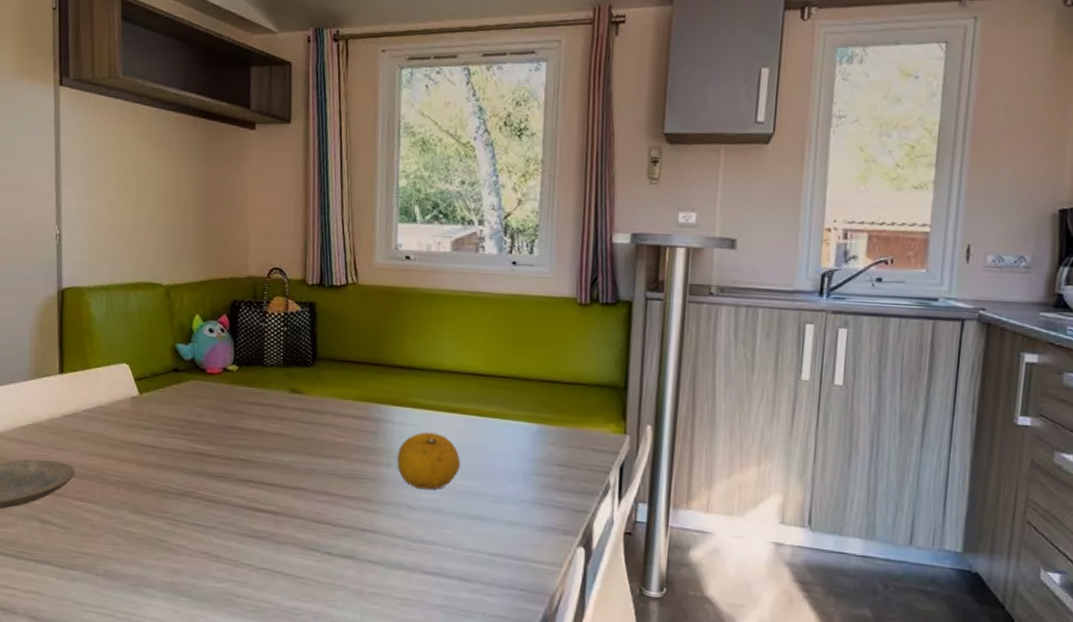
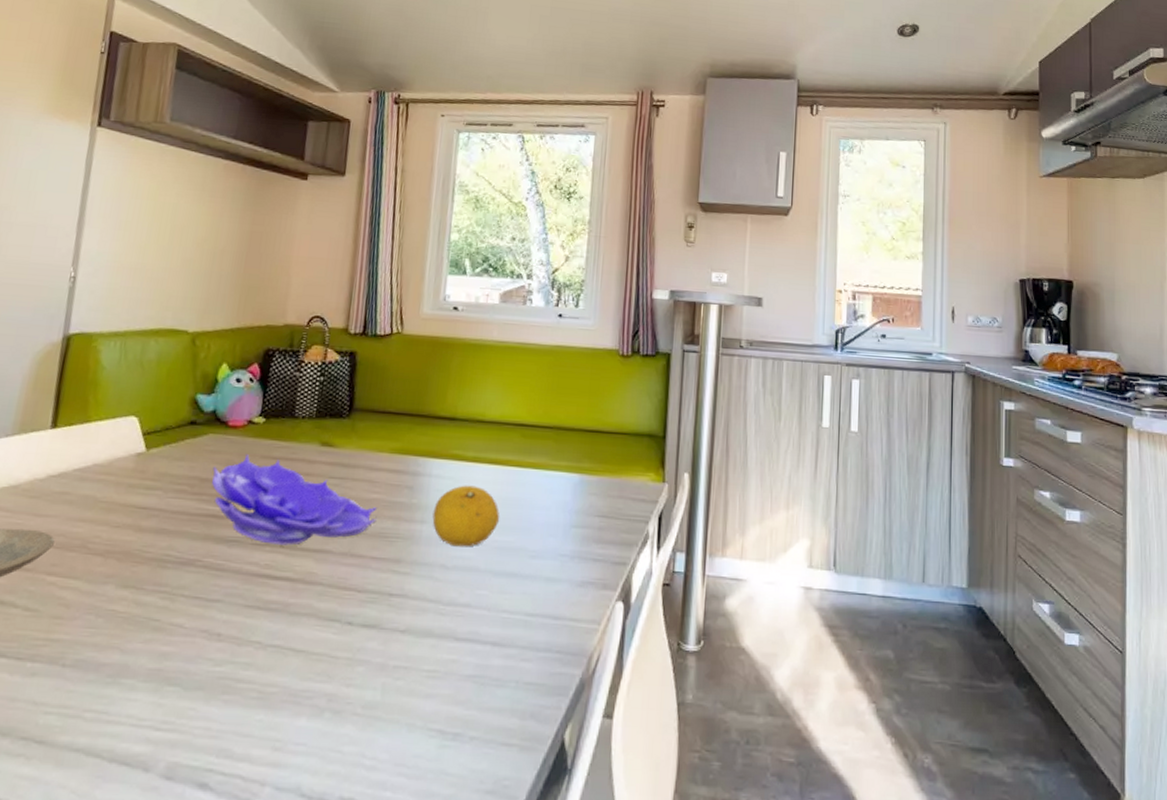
decorative bowl: none [197,398,346,482] -> present [211,453,378,545]

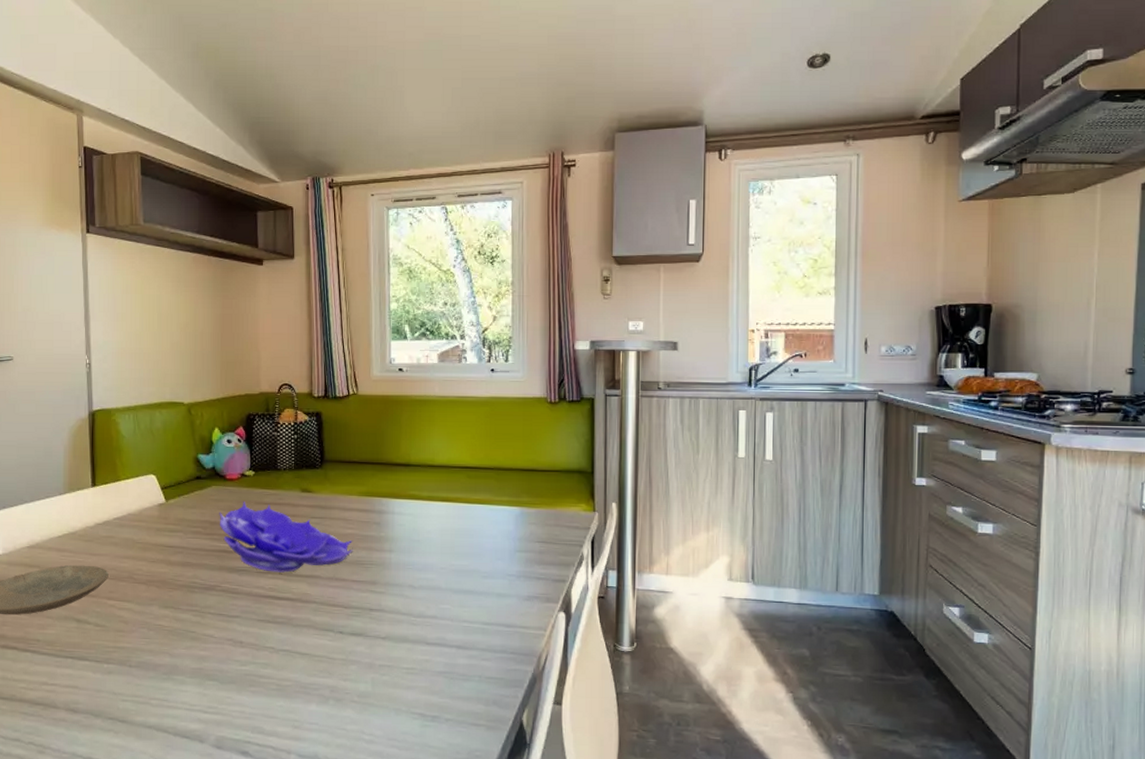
fruit: present [432,485,500,547] -> none [398,520,455,571]

